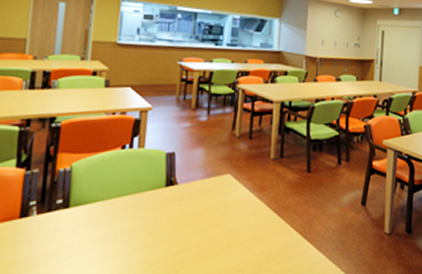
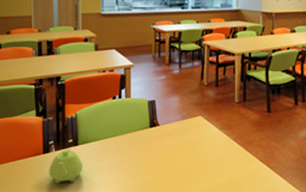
teapot: none [24,212,74,260] -> present [49,149,83,184]

